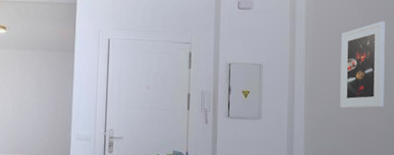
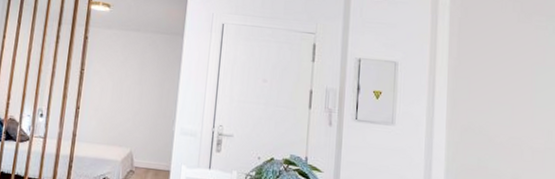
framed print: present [339,21,385,109] -> none [488,20,545,121]

